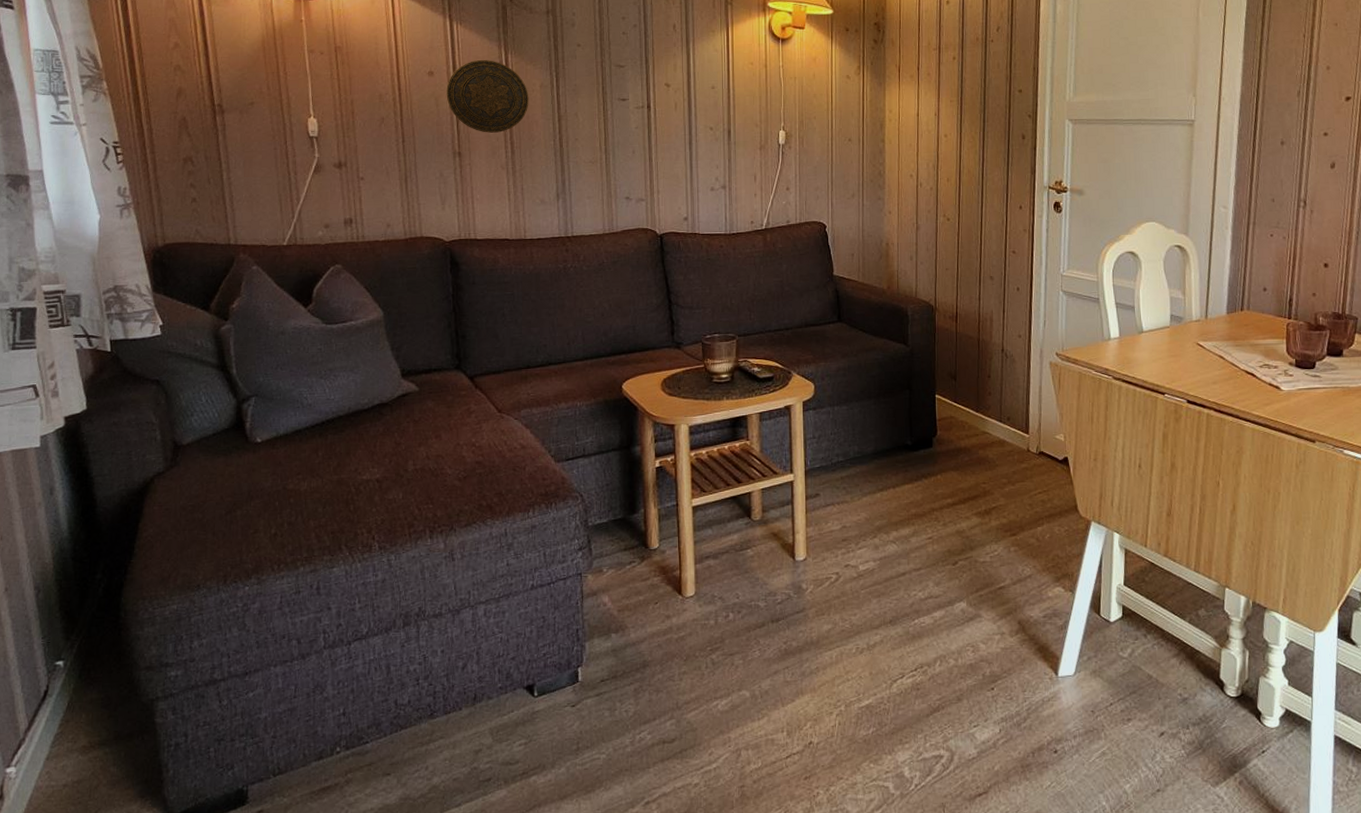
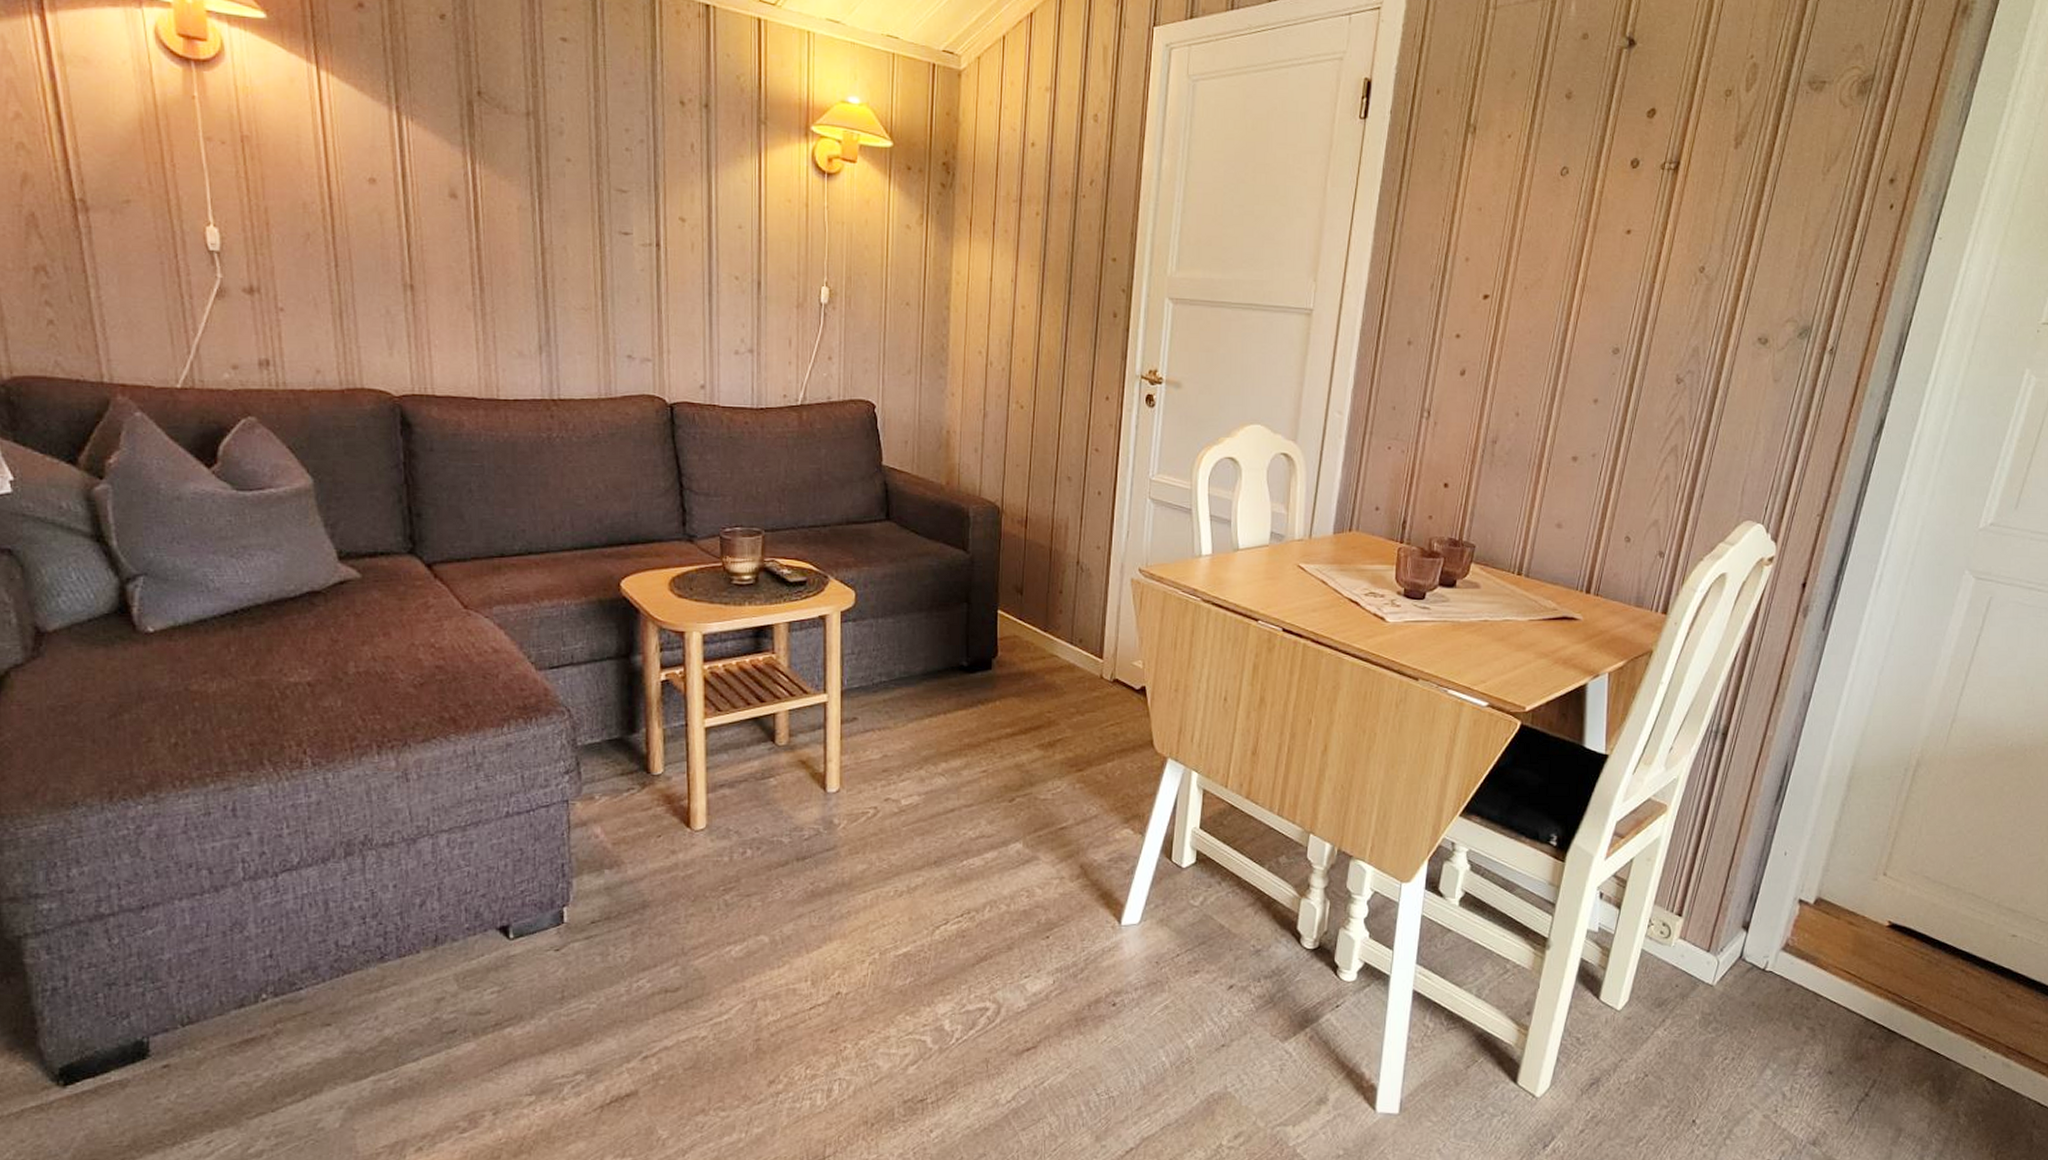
decorative plate: present [446,60,529,133] -> none [393,168,503,263]

